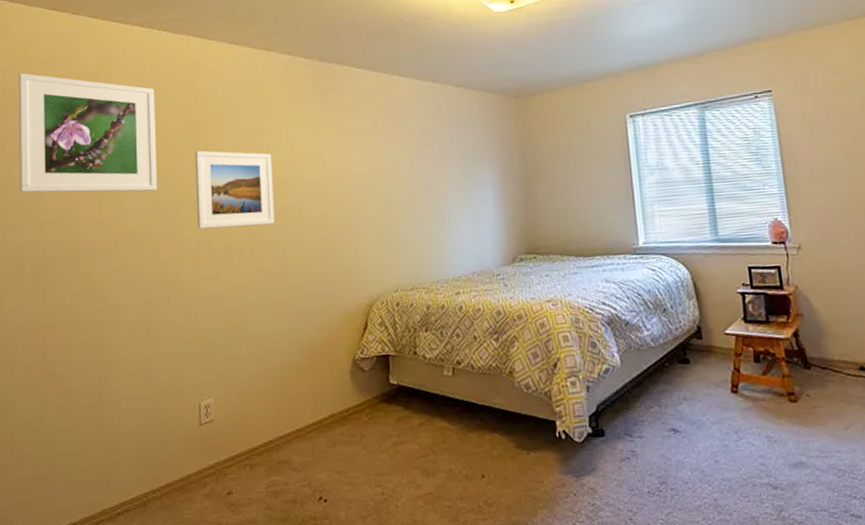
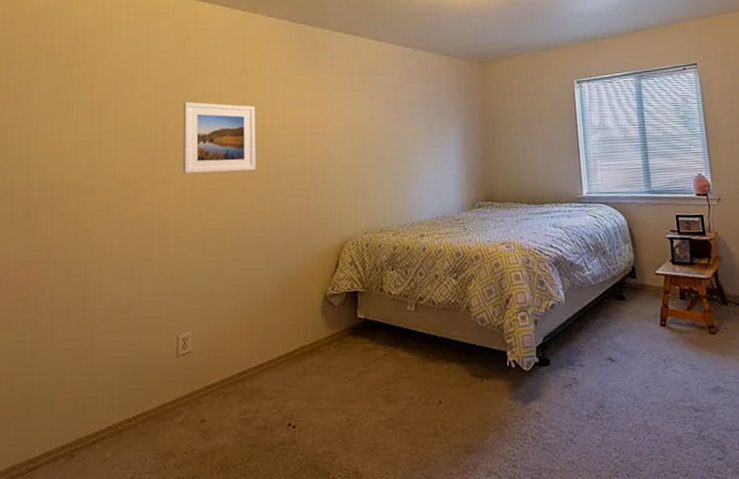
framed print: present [18,73,158,193] -> none [12,25,148,138]

